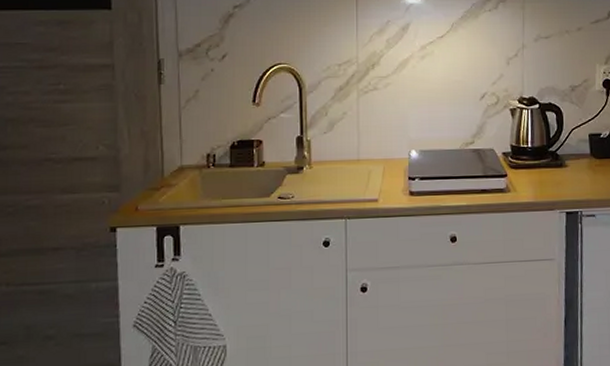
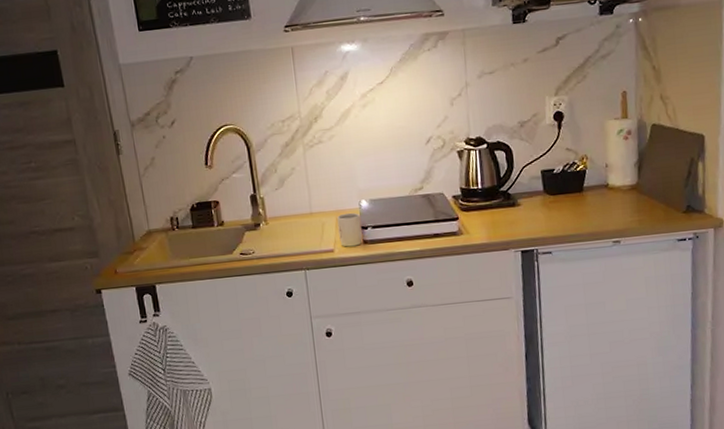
mug: none [384,162,410,197] -> present [337,212,363,247]

